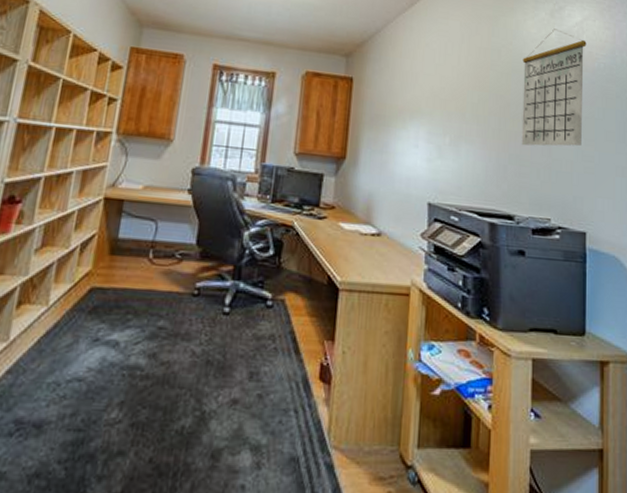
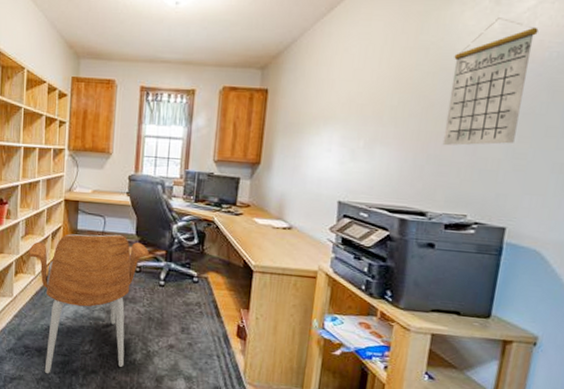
armchair: none [42,244,212,465] -> present [29,234,149,374]

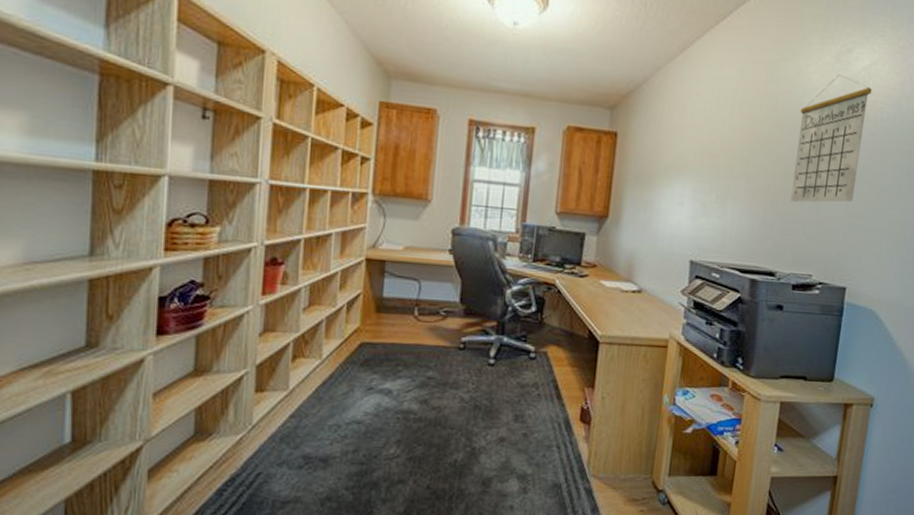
armchair: present [29,234,149,374] -> none [314,302,476,491]

